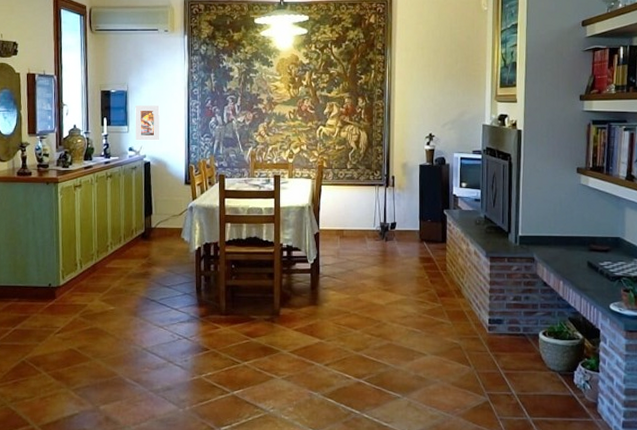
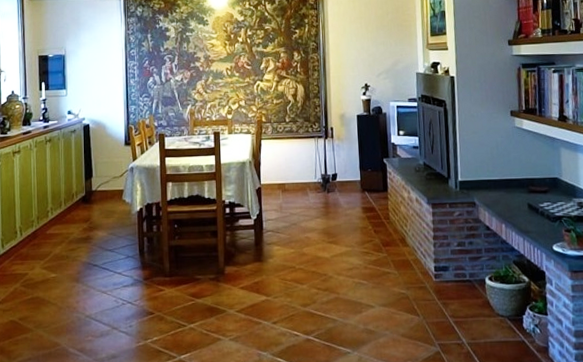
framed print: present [135,105,160,141] -> none [73,68,99,104]

